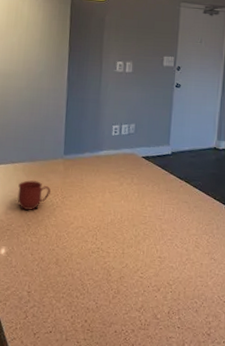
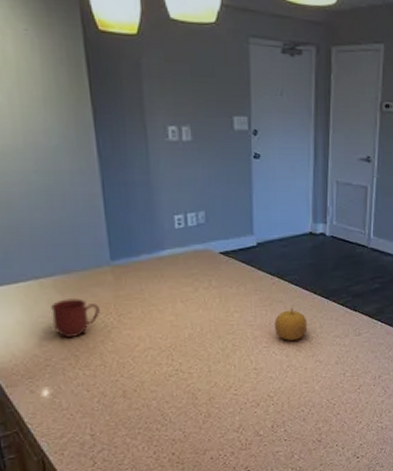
fruit: none [178,208,207,237] -> present [274,307,308,341]

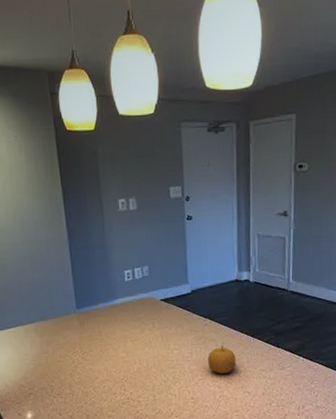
mug: present [51,298,100,338] -> none [33,340,69,371]

